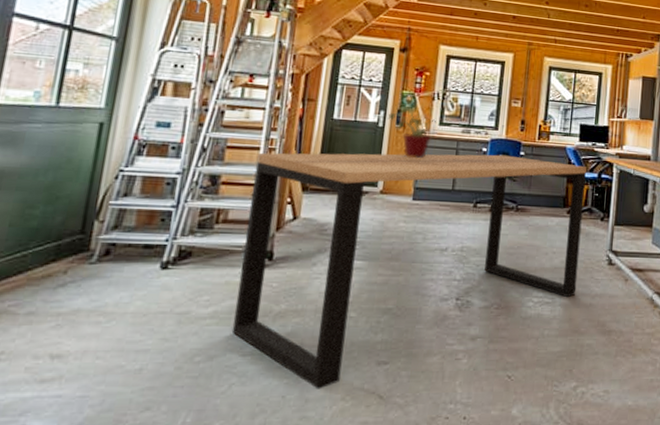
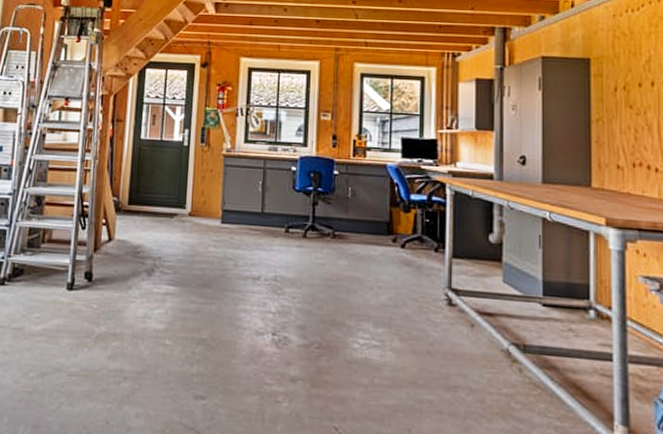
dining table: present [231,152,587,389] -> none [59,174,414,419]
potted plant: present [387,101,437,158] -> none [192,118,242,178]

